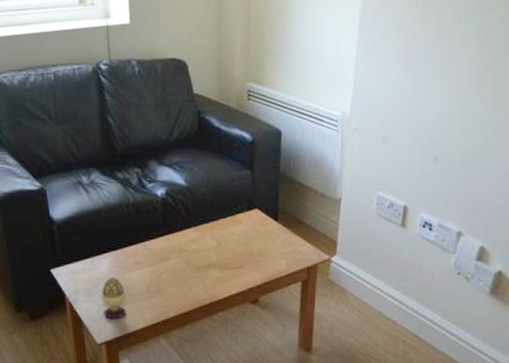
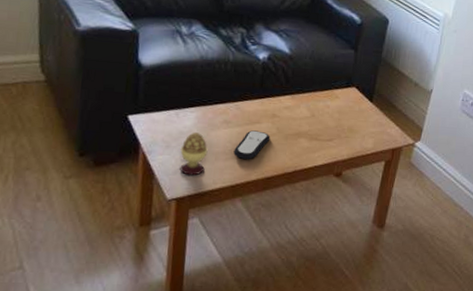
remote control: none [149,267,182,297] -> present [233,130,271,159]

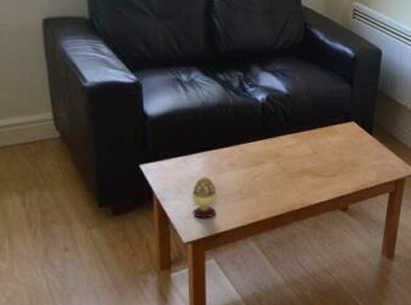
remote control: present [233,130,271,159] -> none [242,171,276,199]

